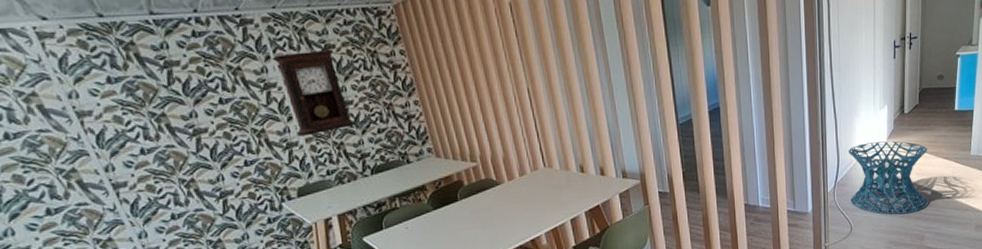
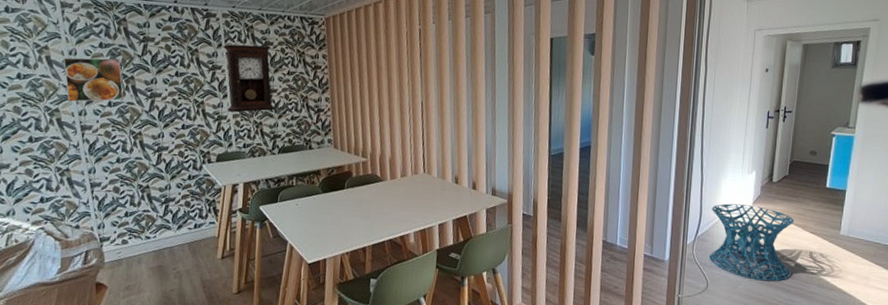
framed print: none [63,93,159,157] -> present [63,57,124,102]

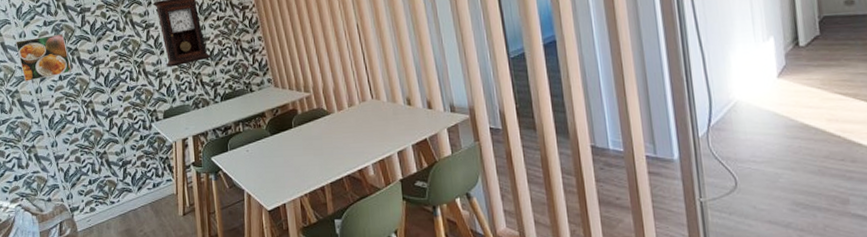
stool: present [709,203,795,281] -> none [722,78,849,169]

